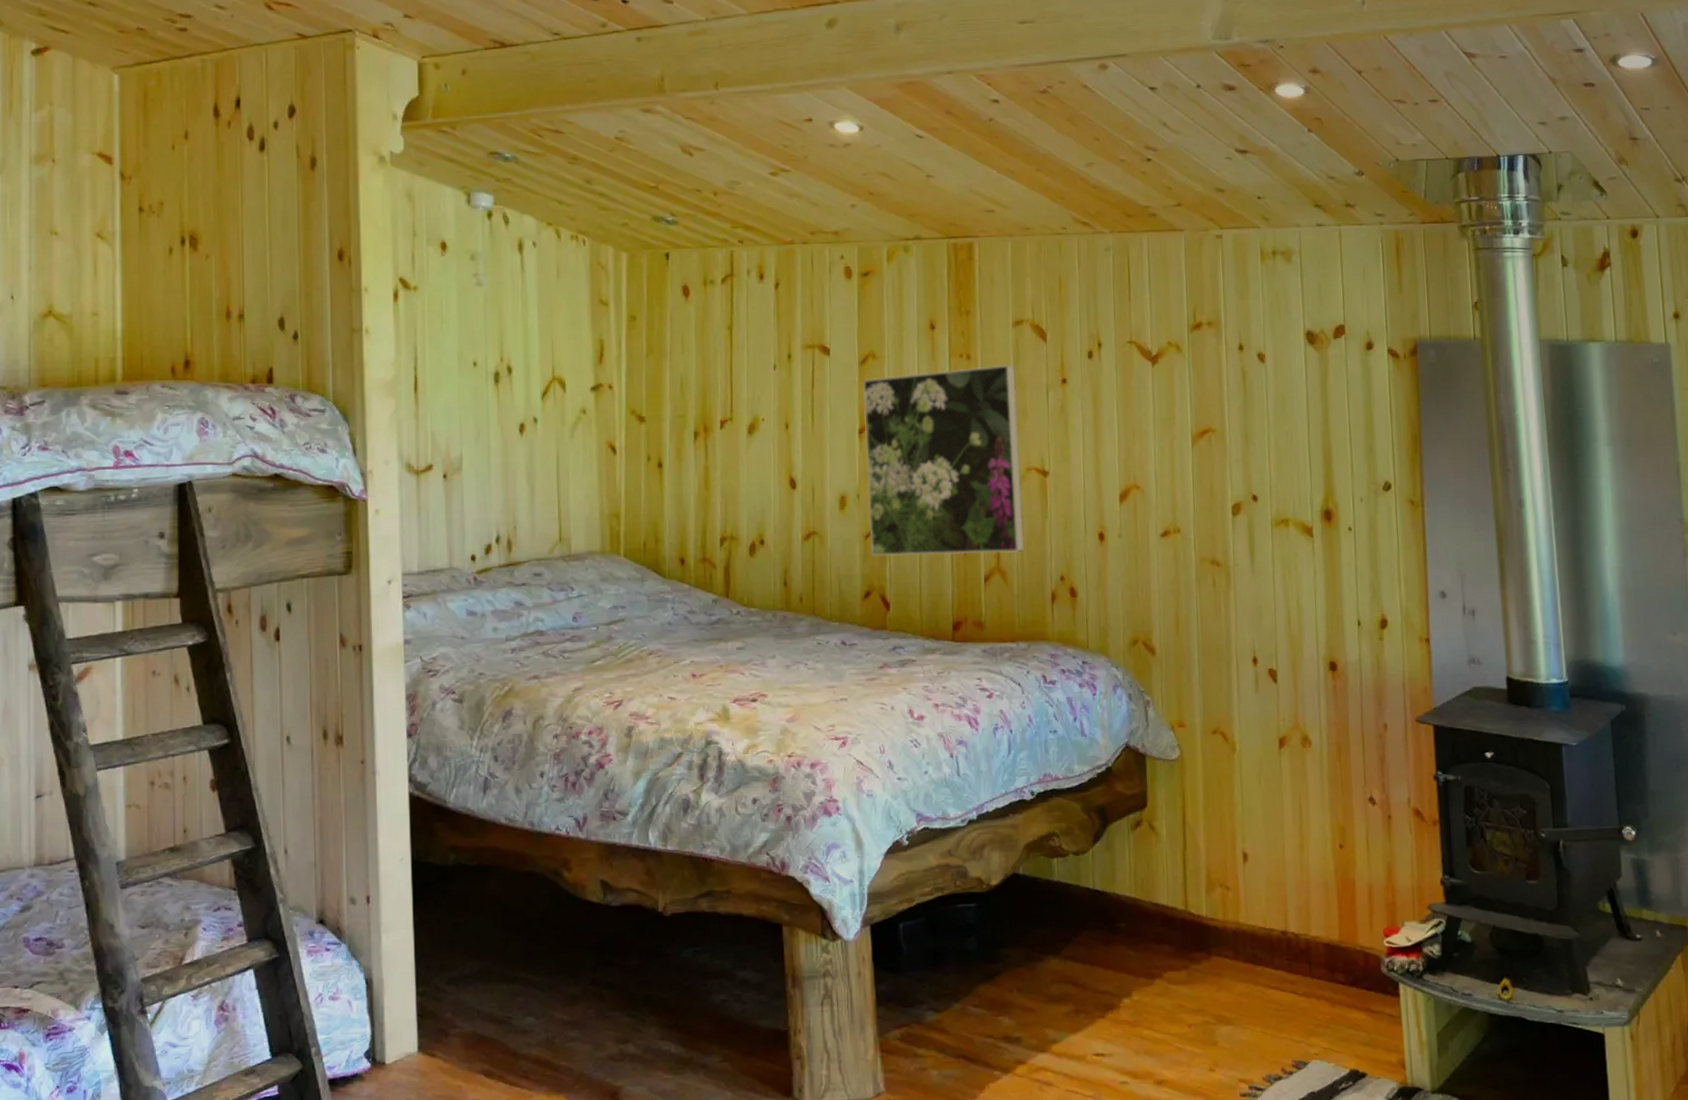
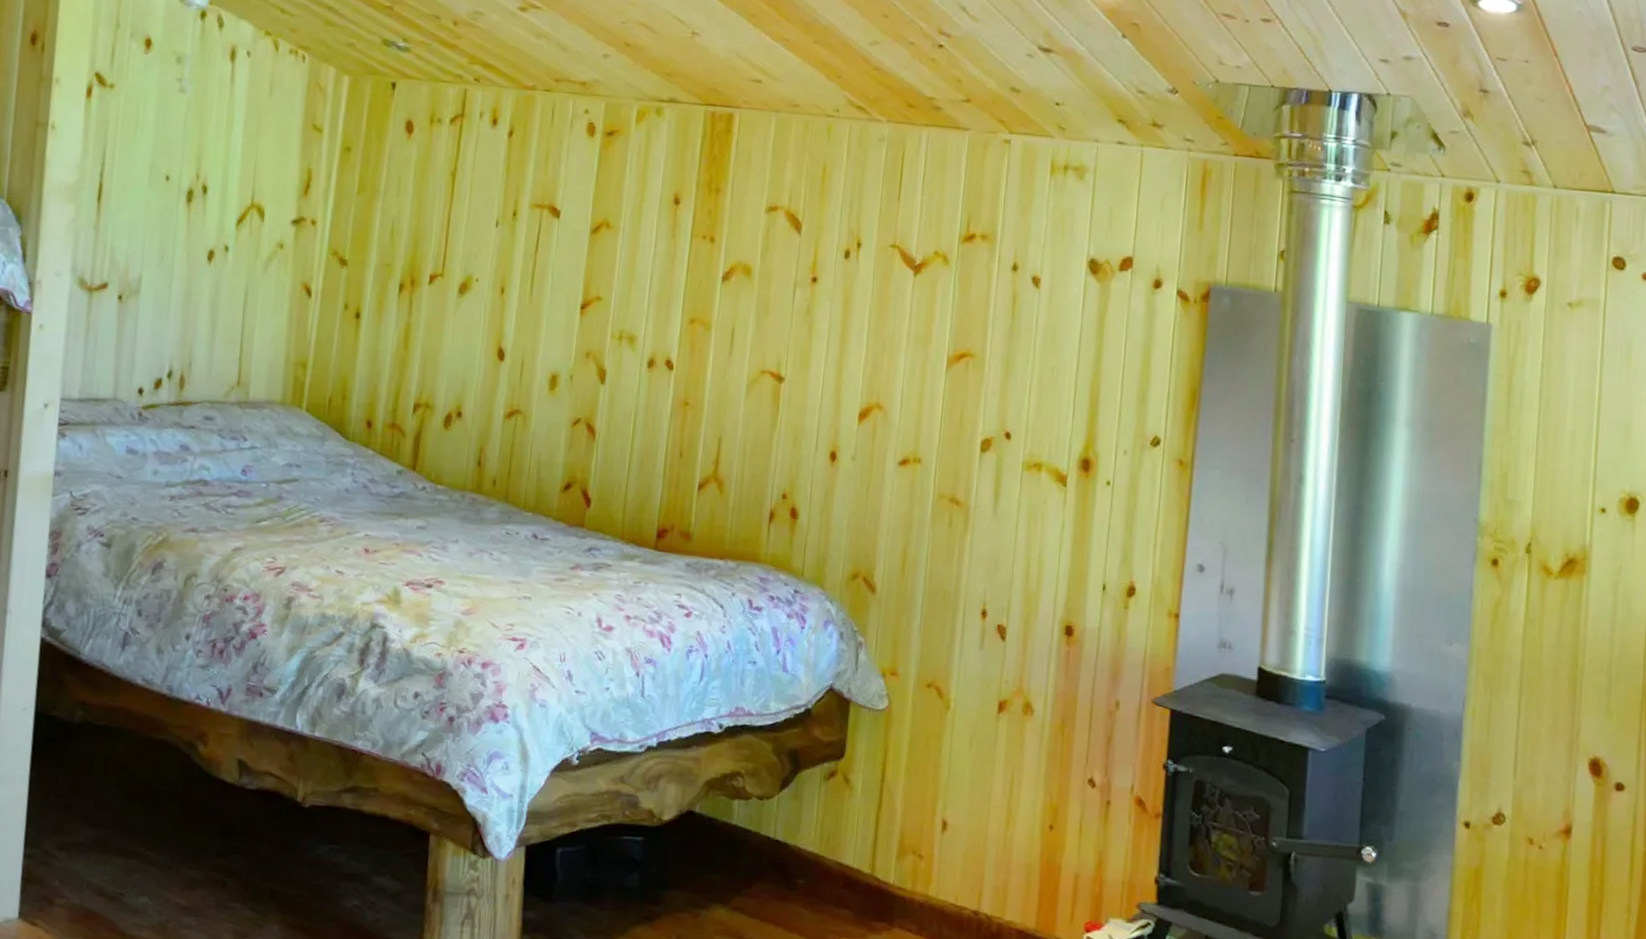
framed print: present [862,364,1025,556] -> none [578,249,762,462]

